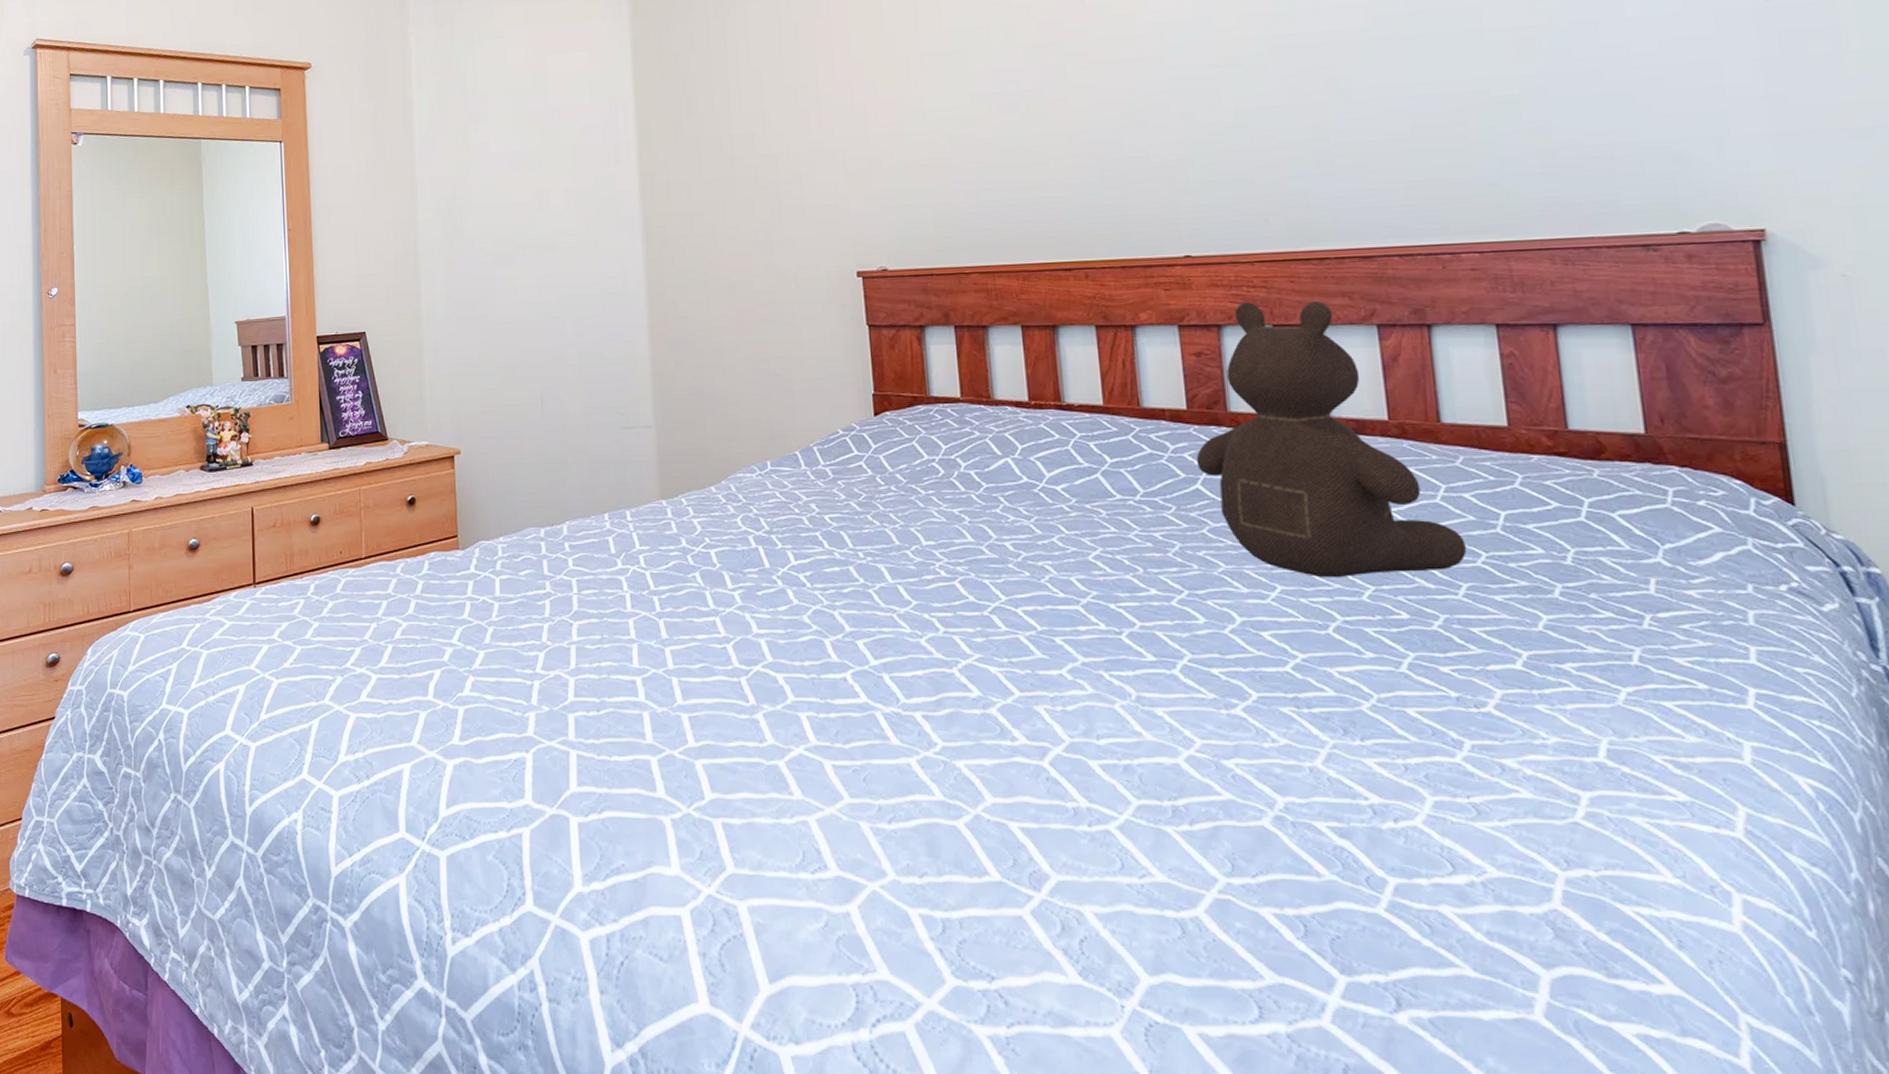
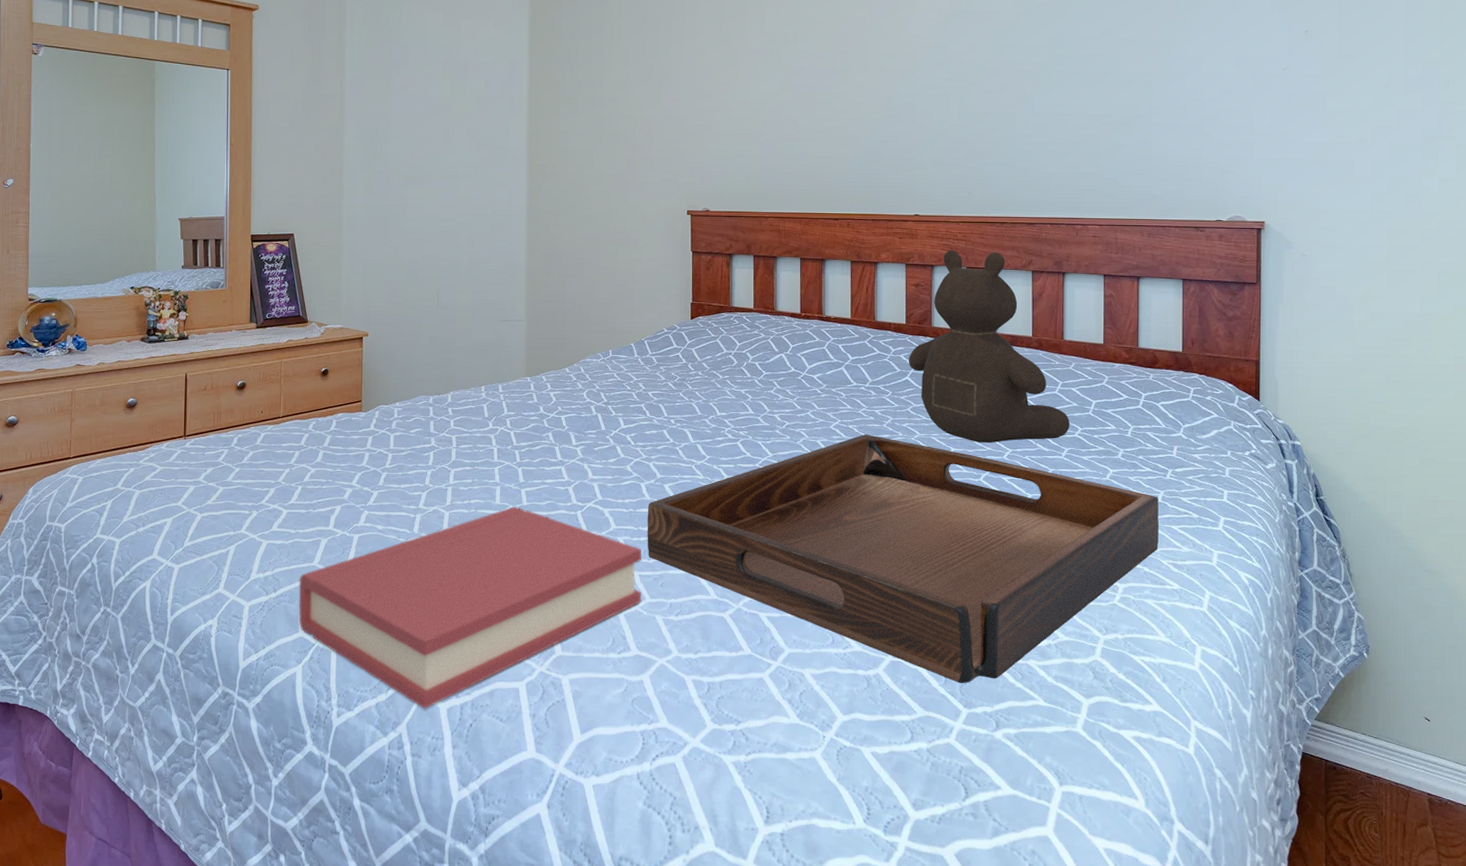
hardback book: none [396,671,839,939] -> present [299,507,642,709]
serving tray: none [836,568,1643,938] -> present [647,434,1159,684]

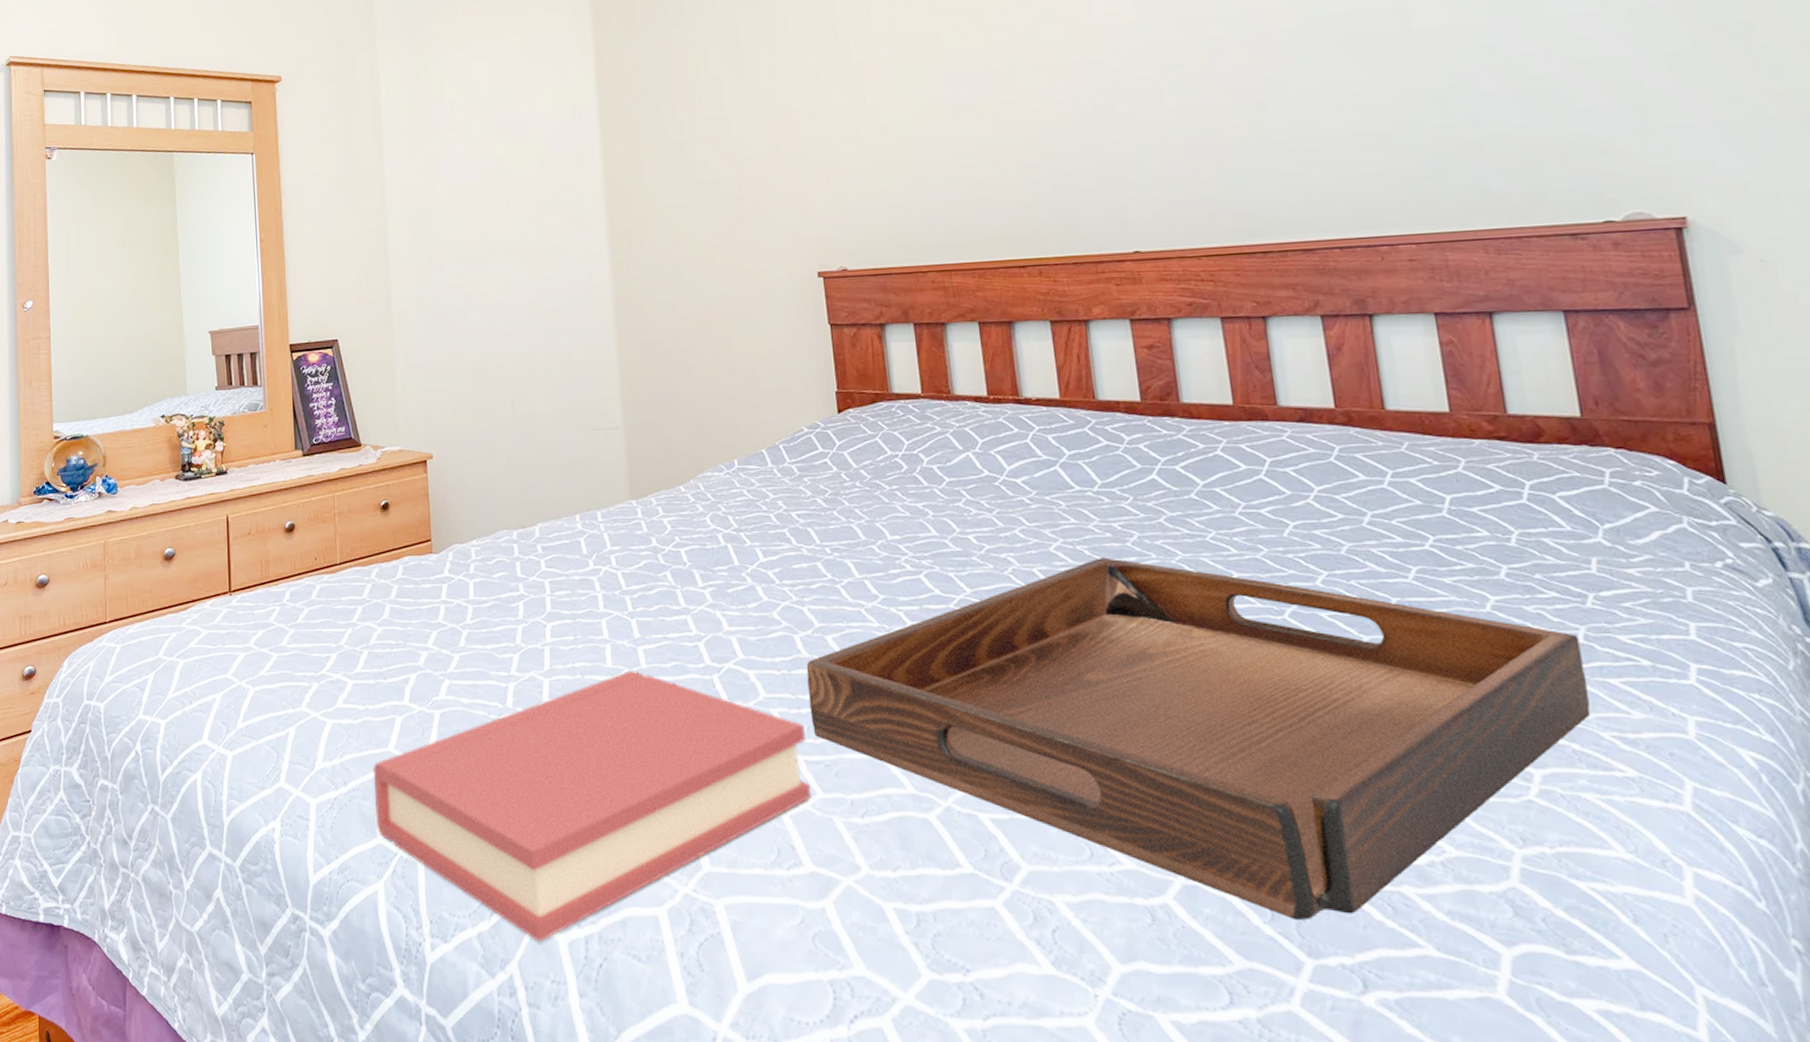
teddy bear: present [908,250,1071,444] -> none [1151,293,1415,564]

